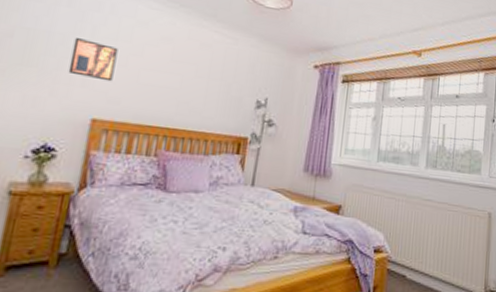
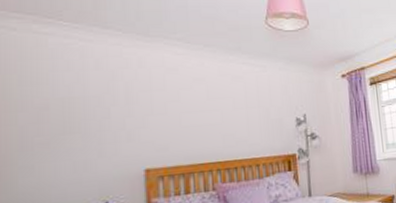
wall art: present [68,38,119,82] -> none [110,96,156,133]

